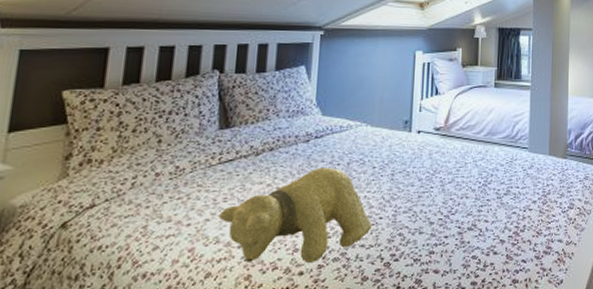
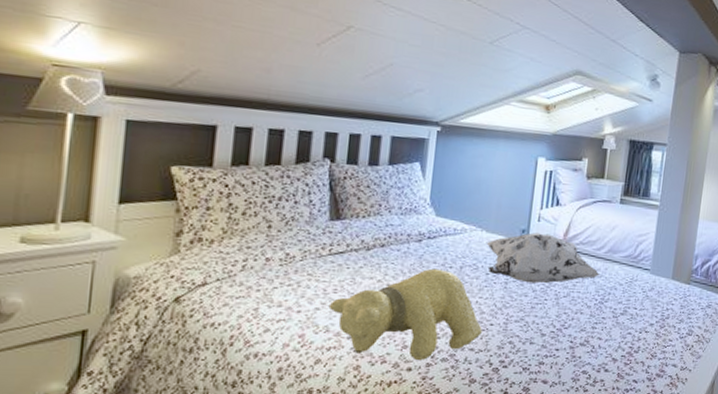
decorative pillow: none [371,123,482,173] -> present [486,232,600,284]

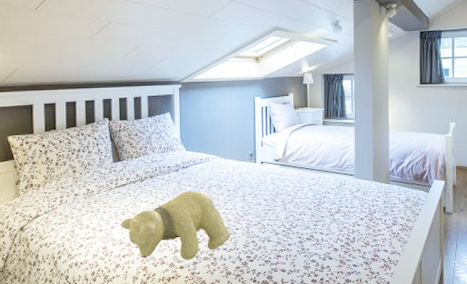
decorative pillow: present [486,232,600,284] -> none [225,155,315,195]

